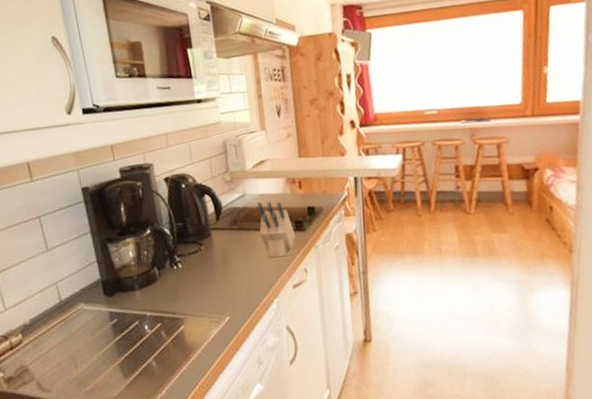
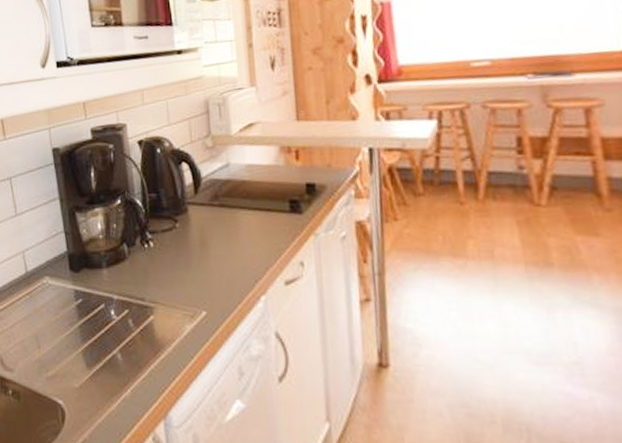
knife block: present [257,201,295,258] -> none [244,173,289,244]

